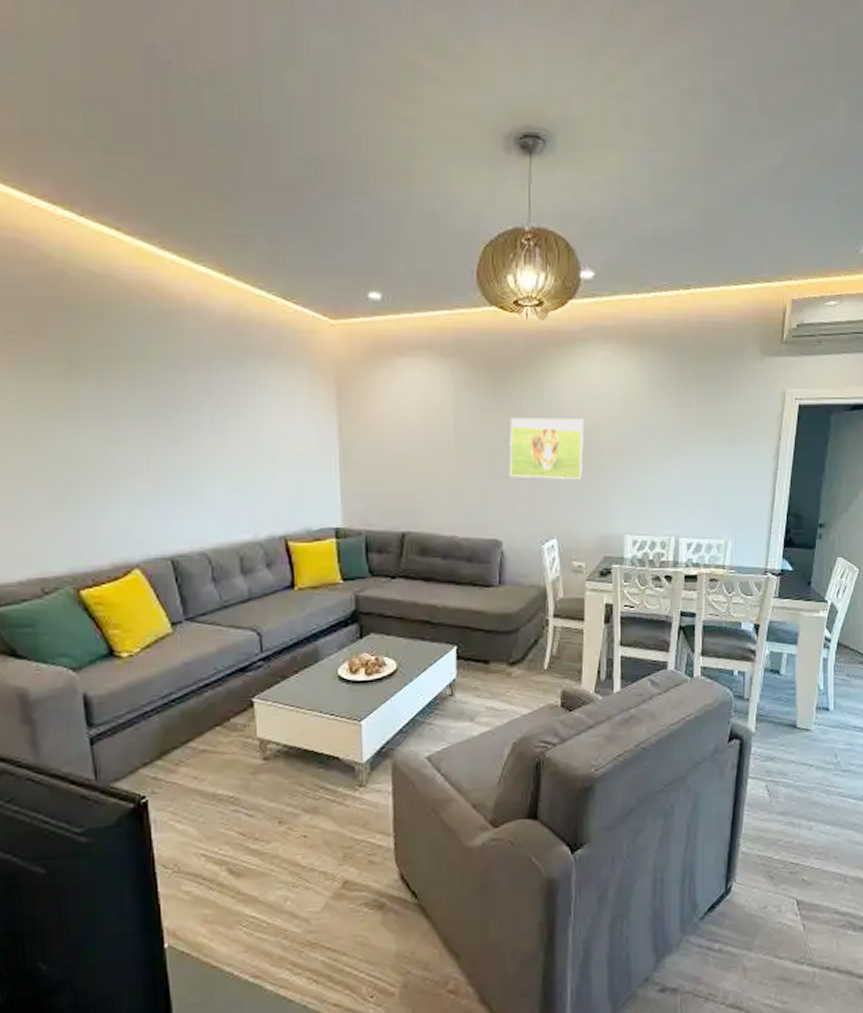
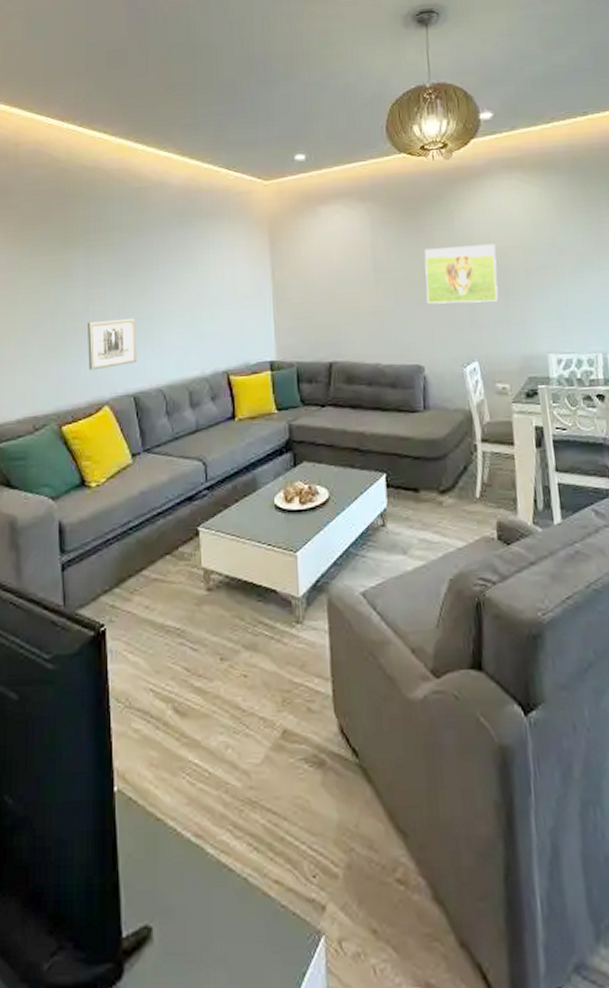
wall art: none [105,469,175,528] -> present [86,318,138,371]

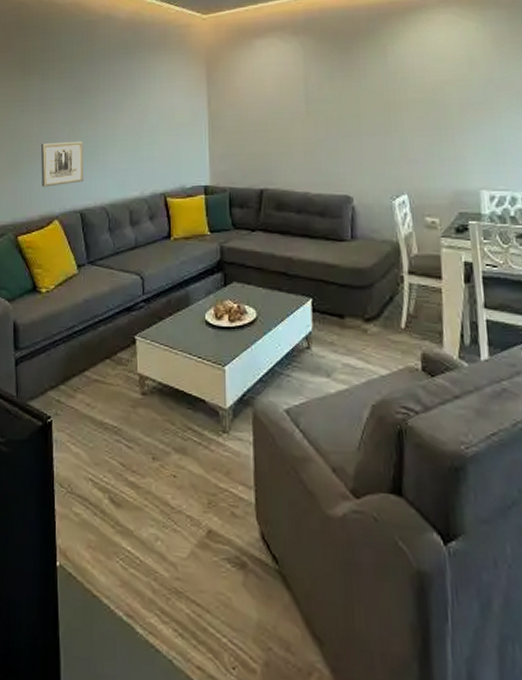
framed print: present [424,244,499,304] -> none [356,78,431,137]

